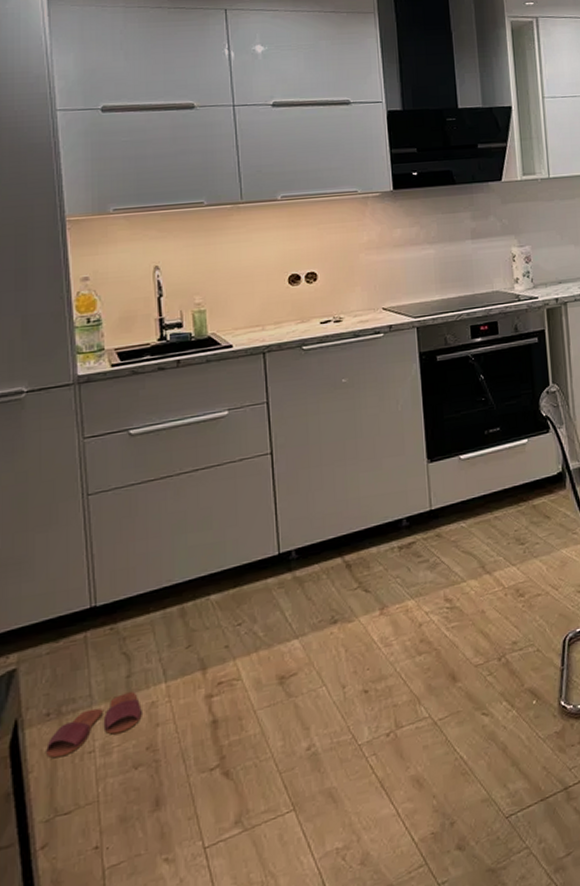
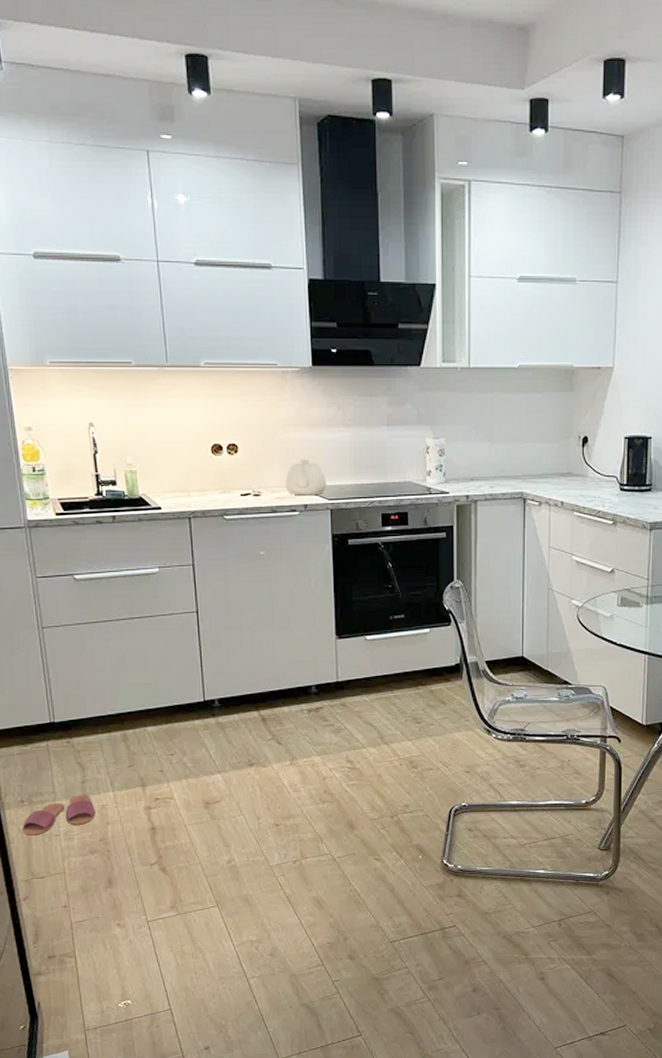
teapot: none [368,279,412,318] -> present [285,459,327,496]

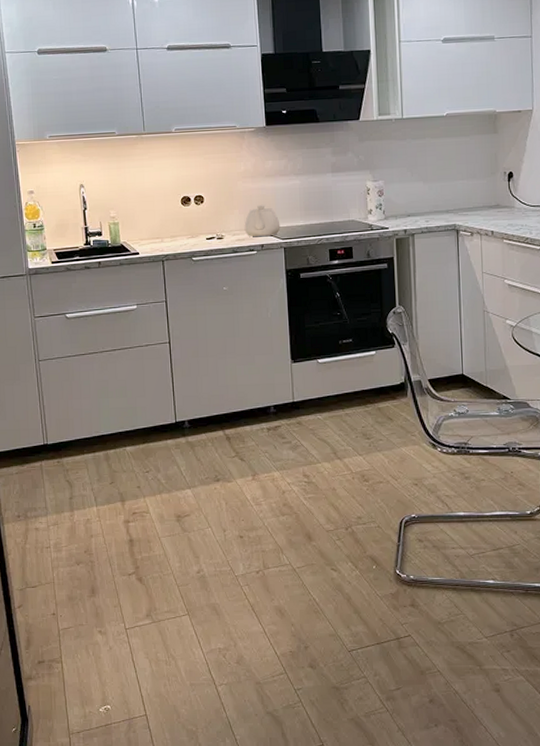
slippers: present [22,795,95,836] -> none [19,510,81,548]

